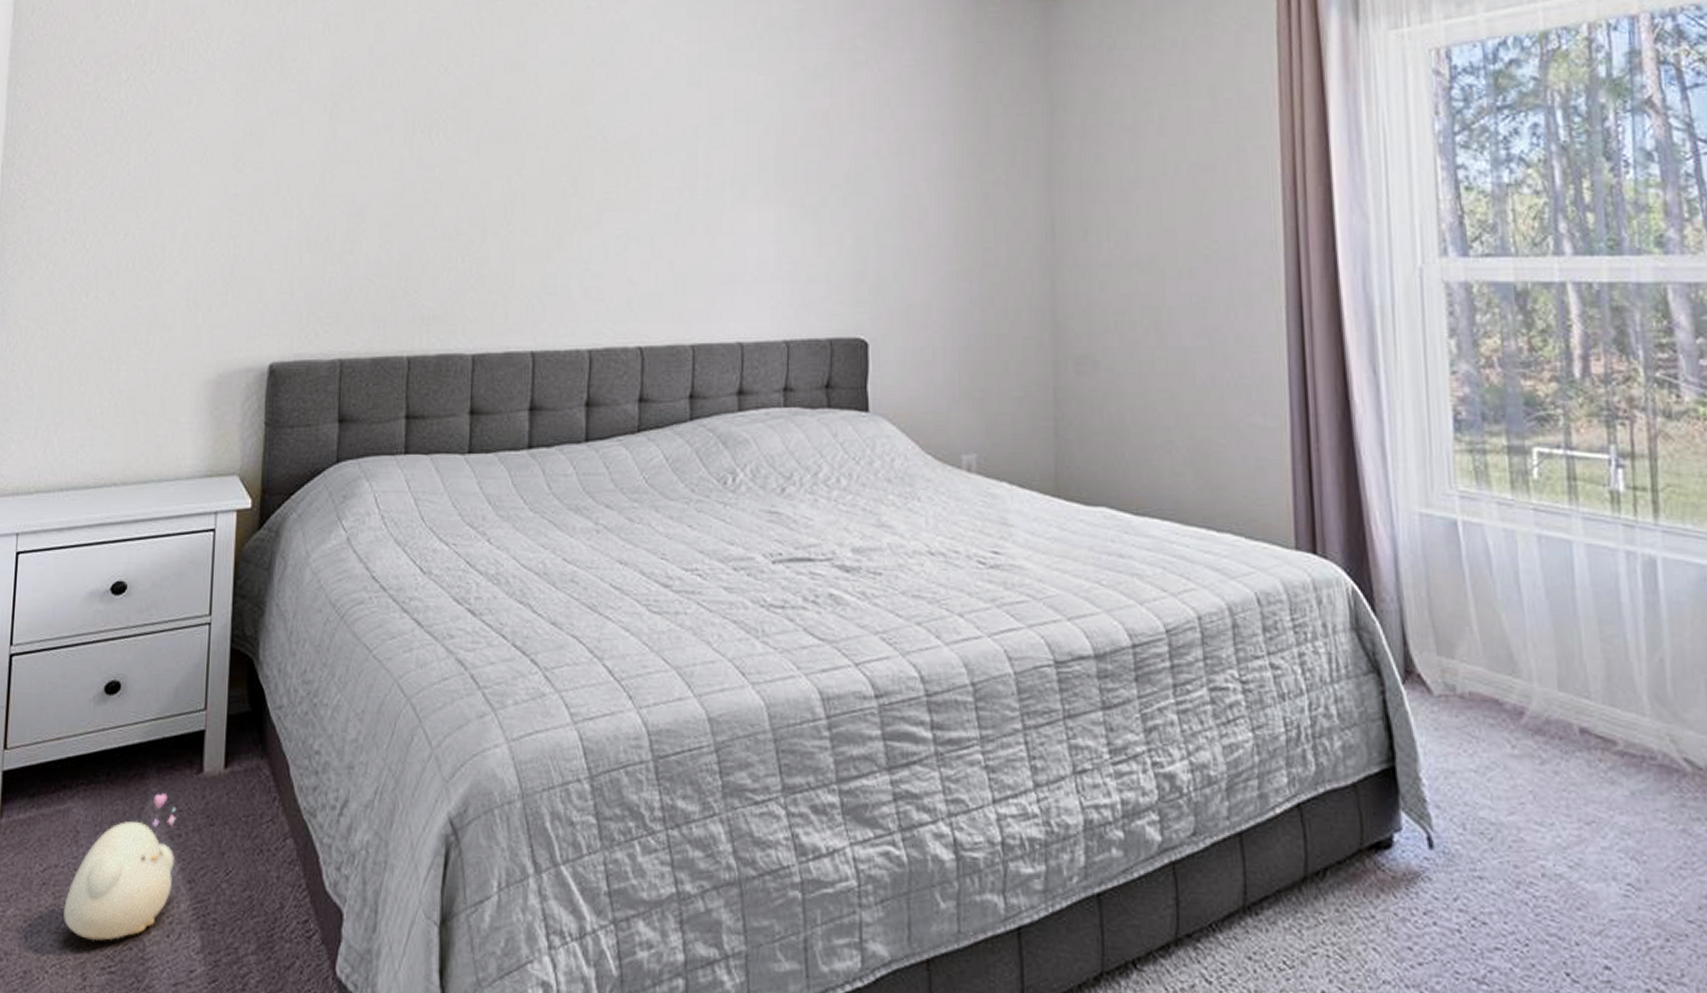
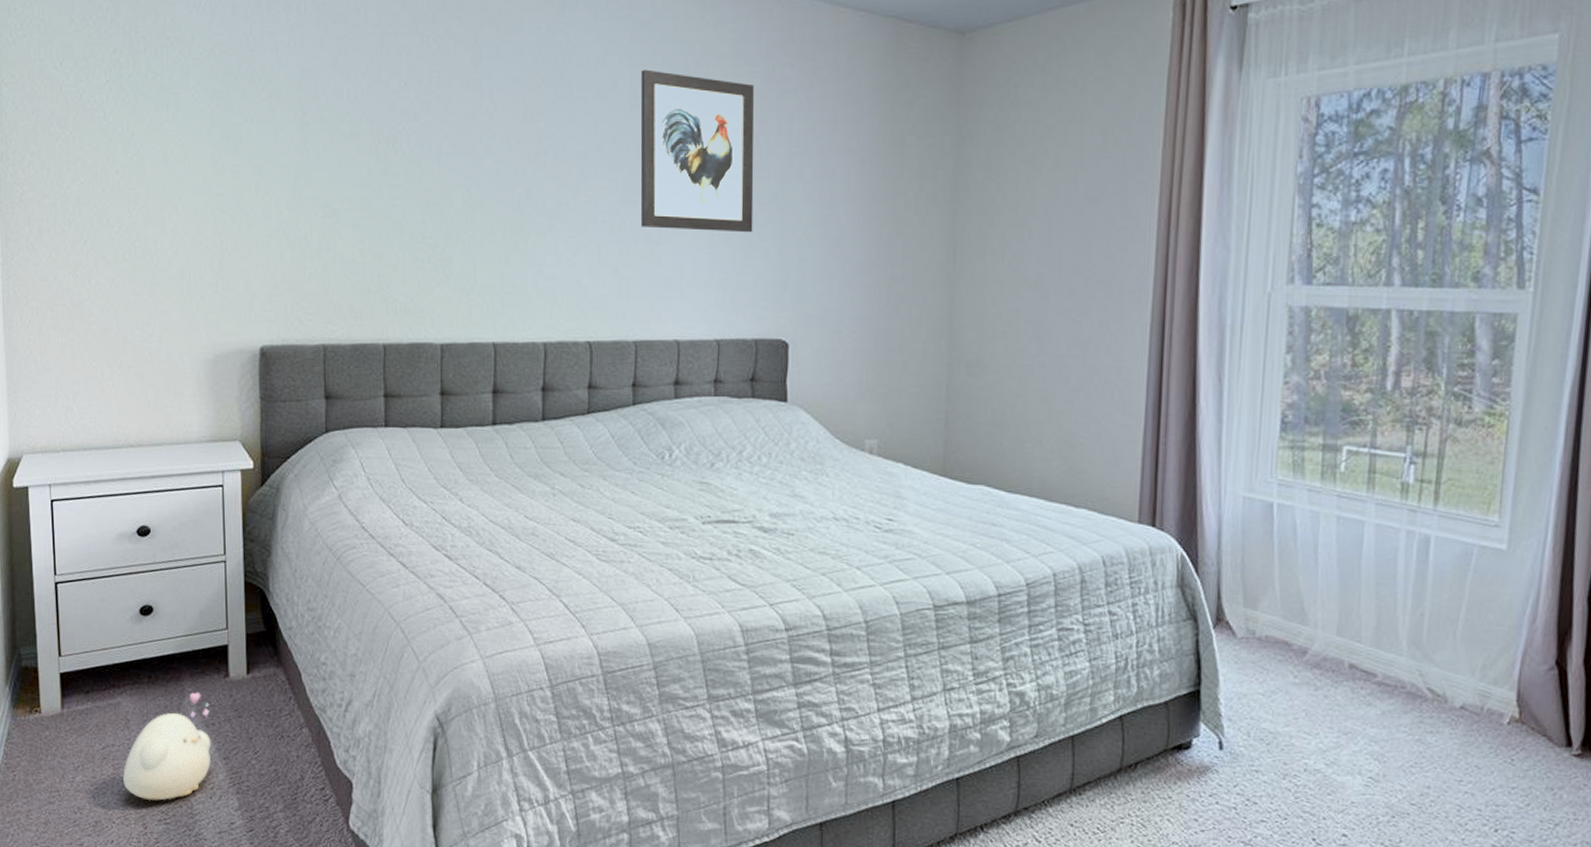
wall art: none [698,45,825,218] -> present [640,69,755,233]

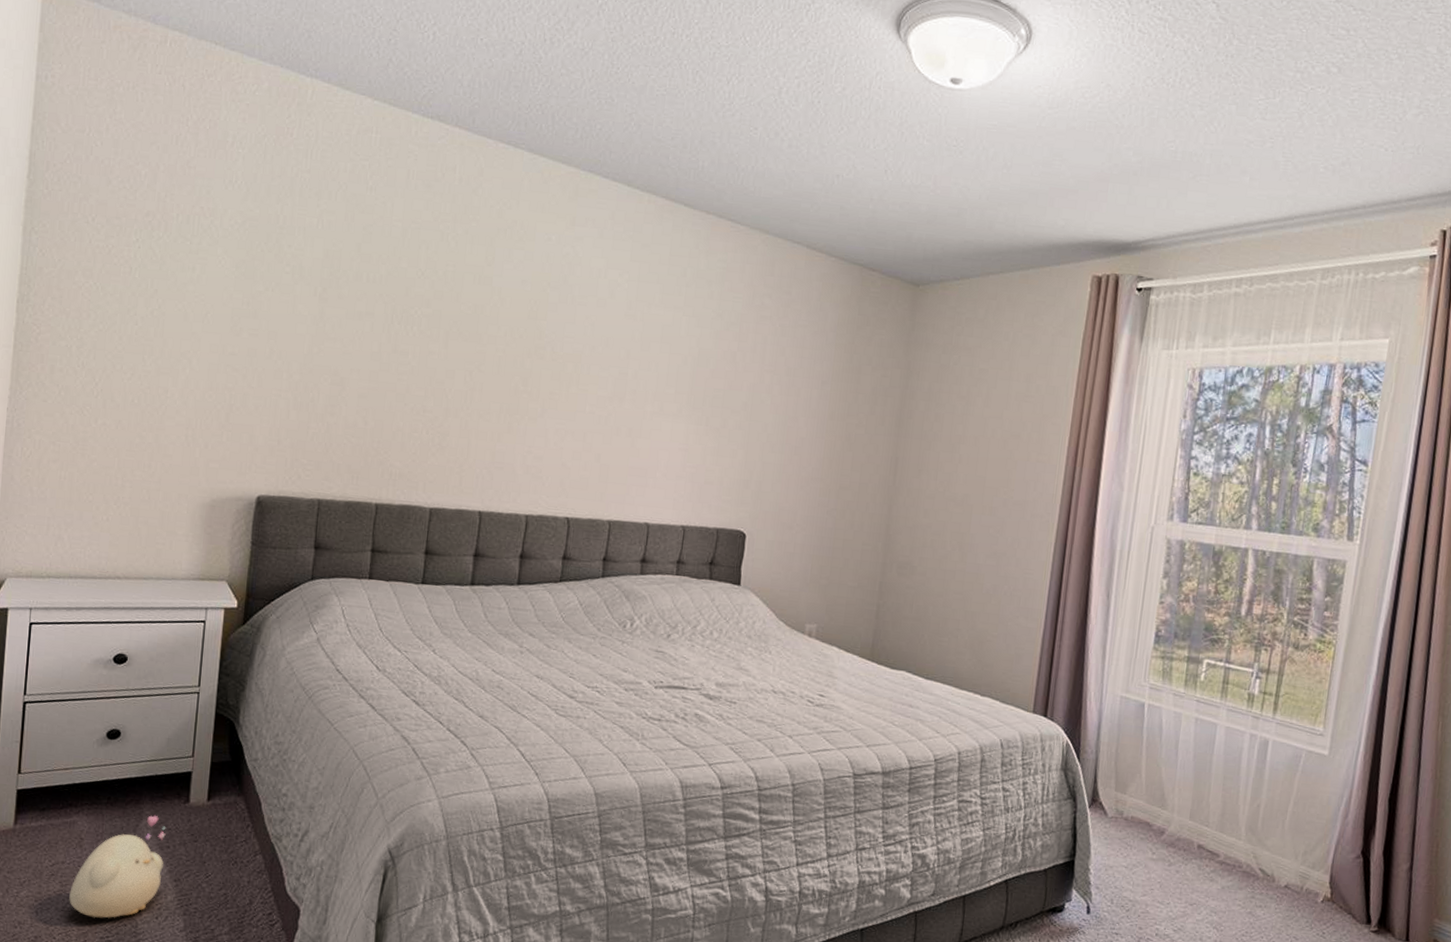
wall art: present [640,69,755,233] -> none [625,285,735,435]

